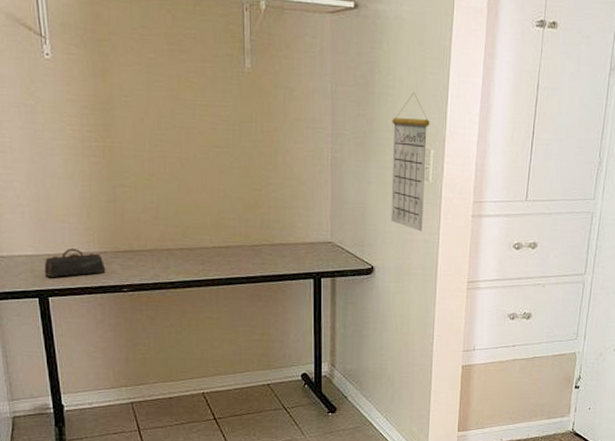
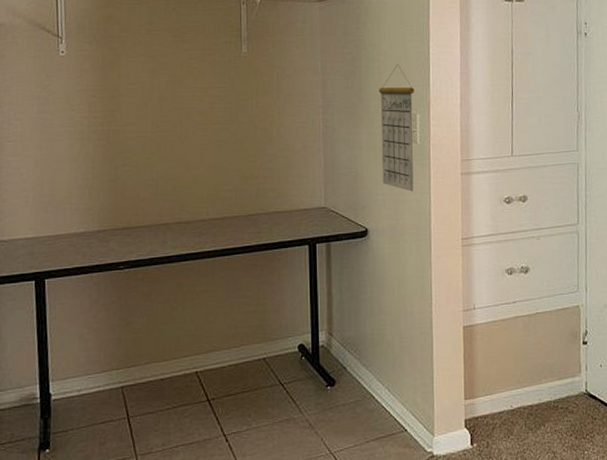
pencil case: present [44,247,106,277] -> none [43,228,104,259]

